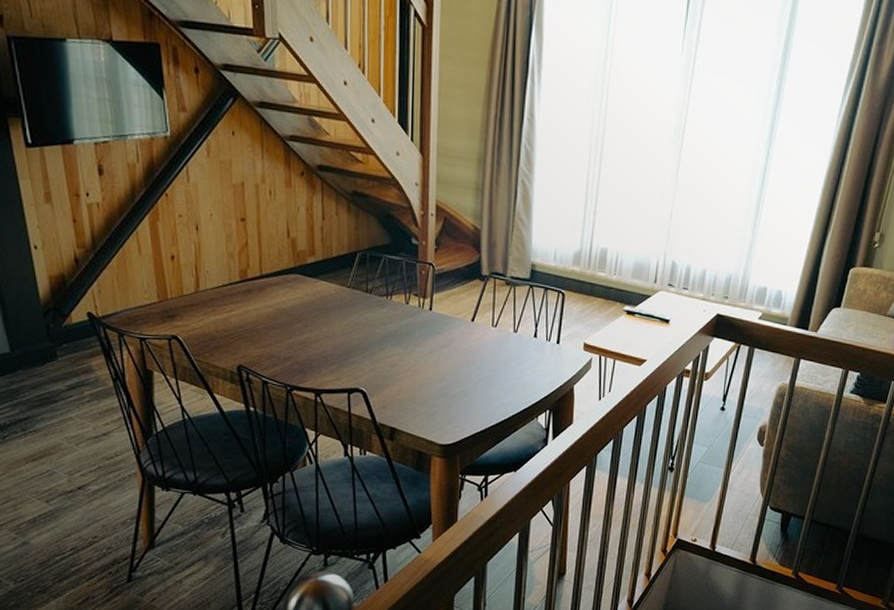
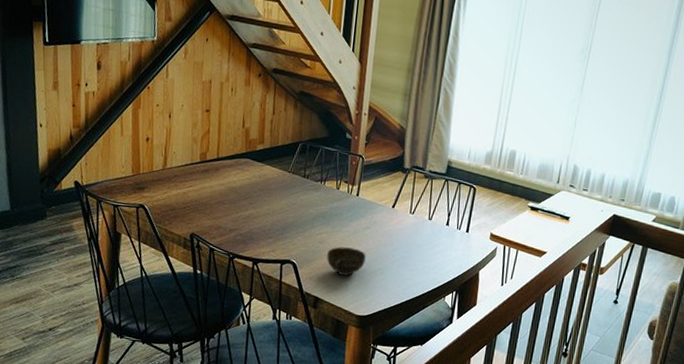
cup: none [401,369,447,401] -> present [327,246,367,276]

